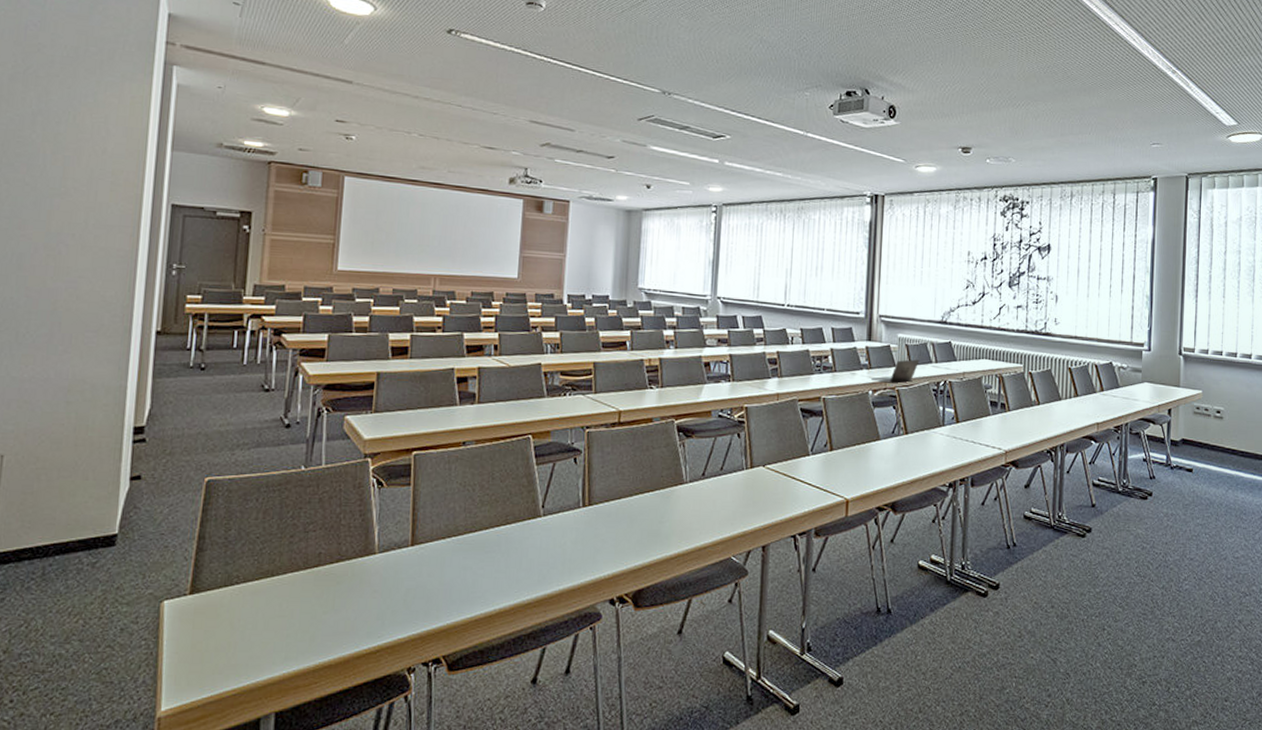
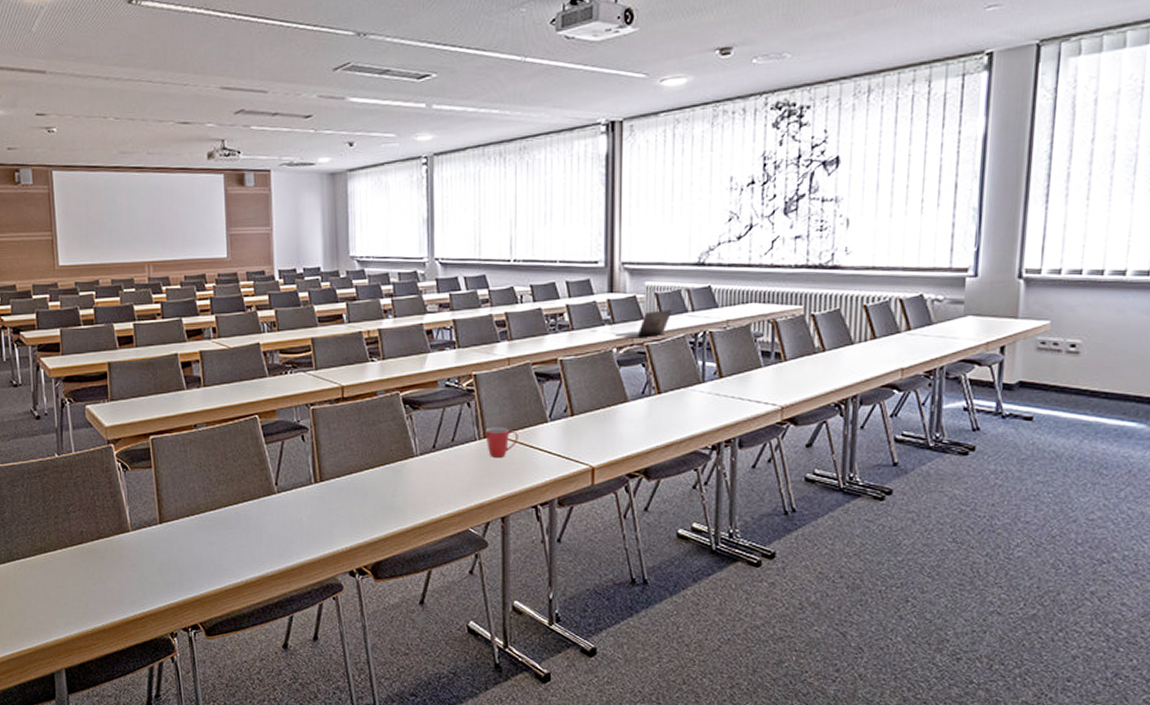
mug: none [752,457,782,487] -> present [485,427,518,457]

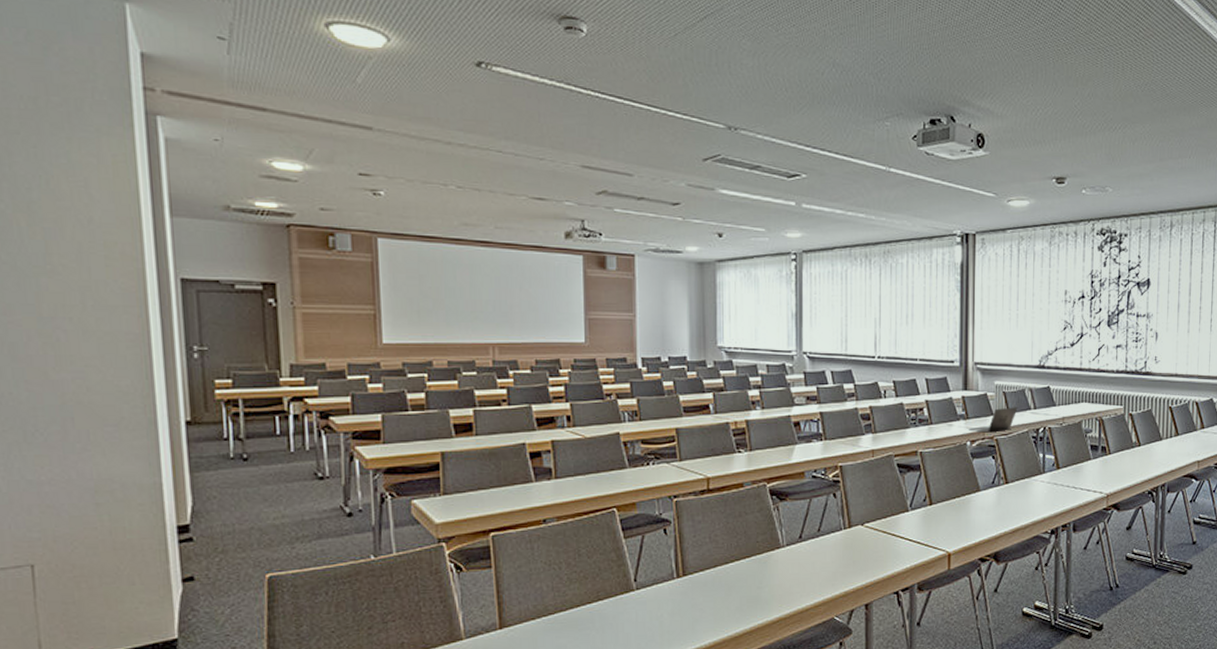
mug: present [485,427,518,457] -> none [850,516,881,546]

